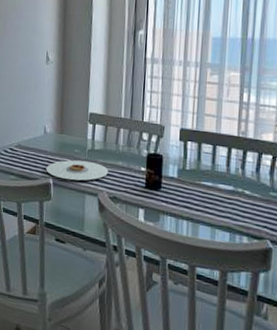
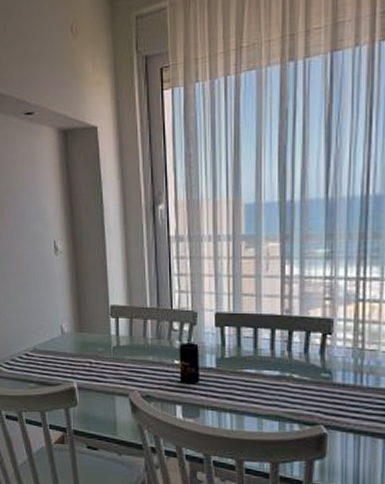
plate: present [46,160,109,181] -> none [68,360,139,382]

